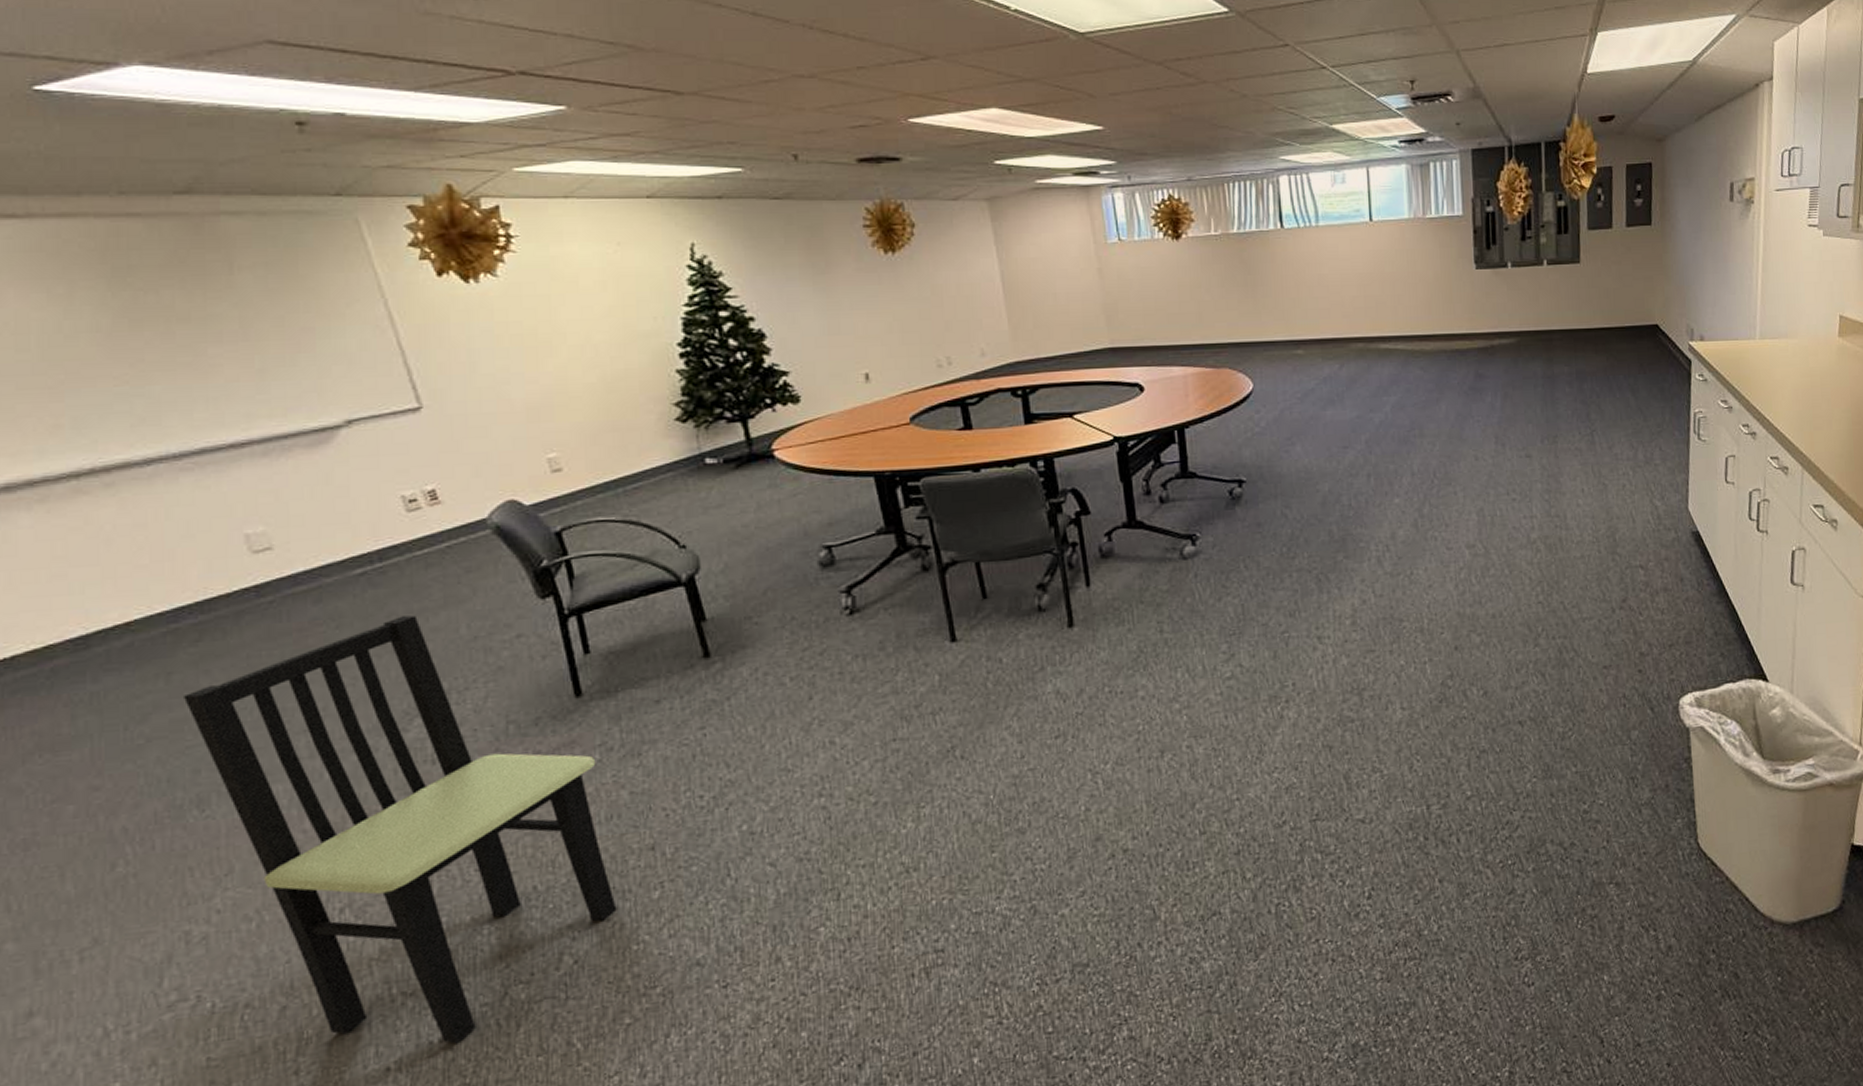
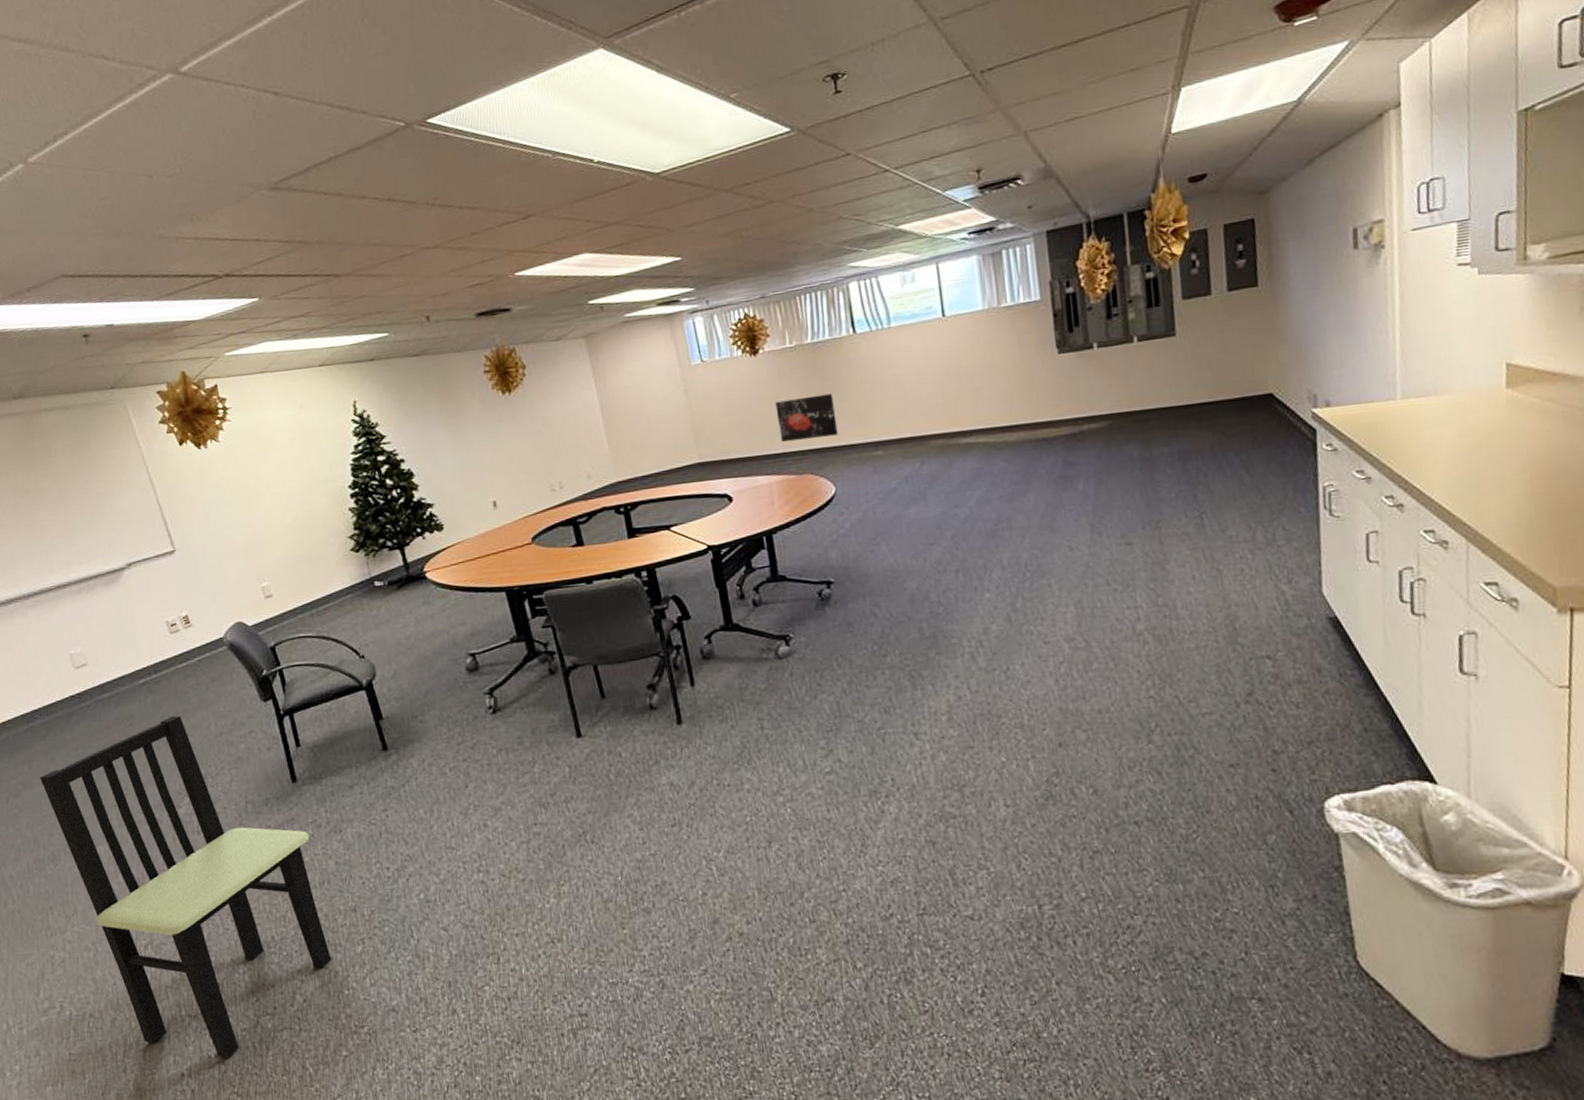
wall art: none [1196,287,1259,334] -> present [775,393,838,443]

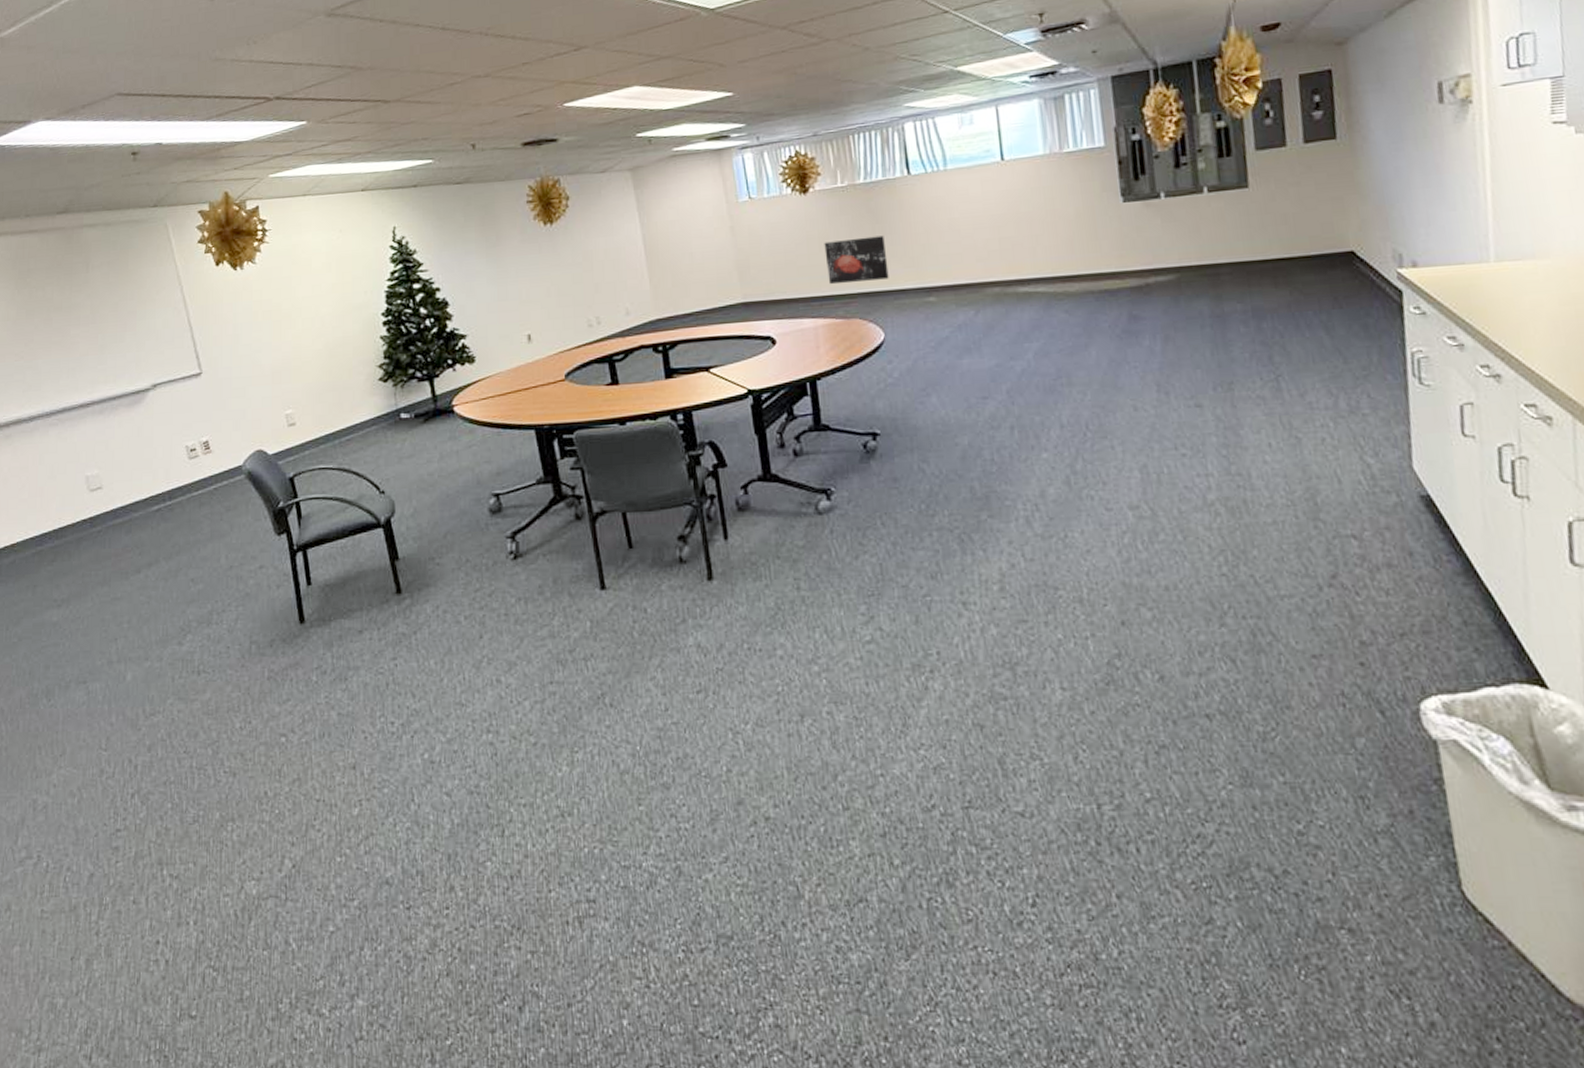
dining chair: present [40,716,332,1060] -> none [43,546,326,928]

